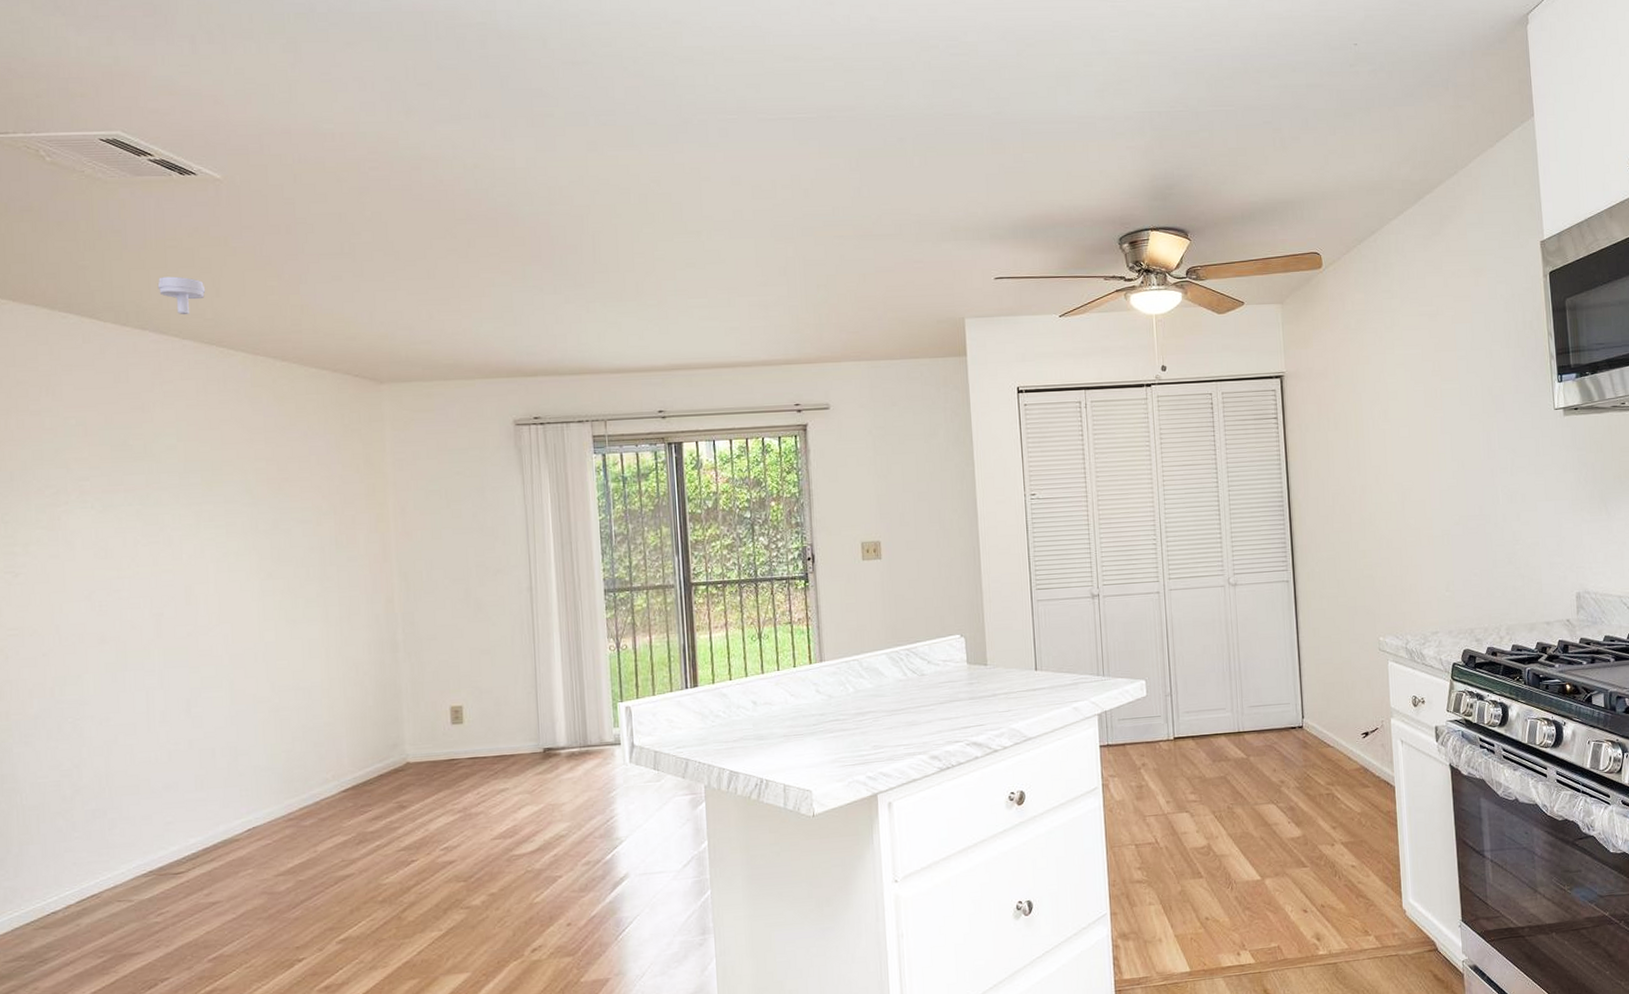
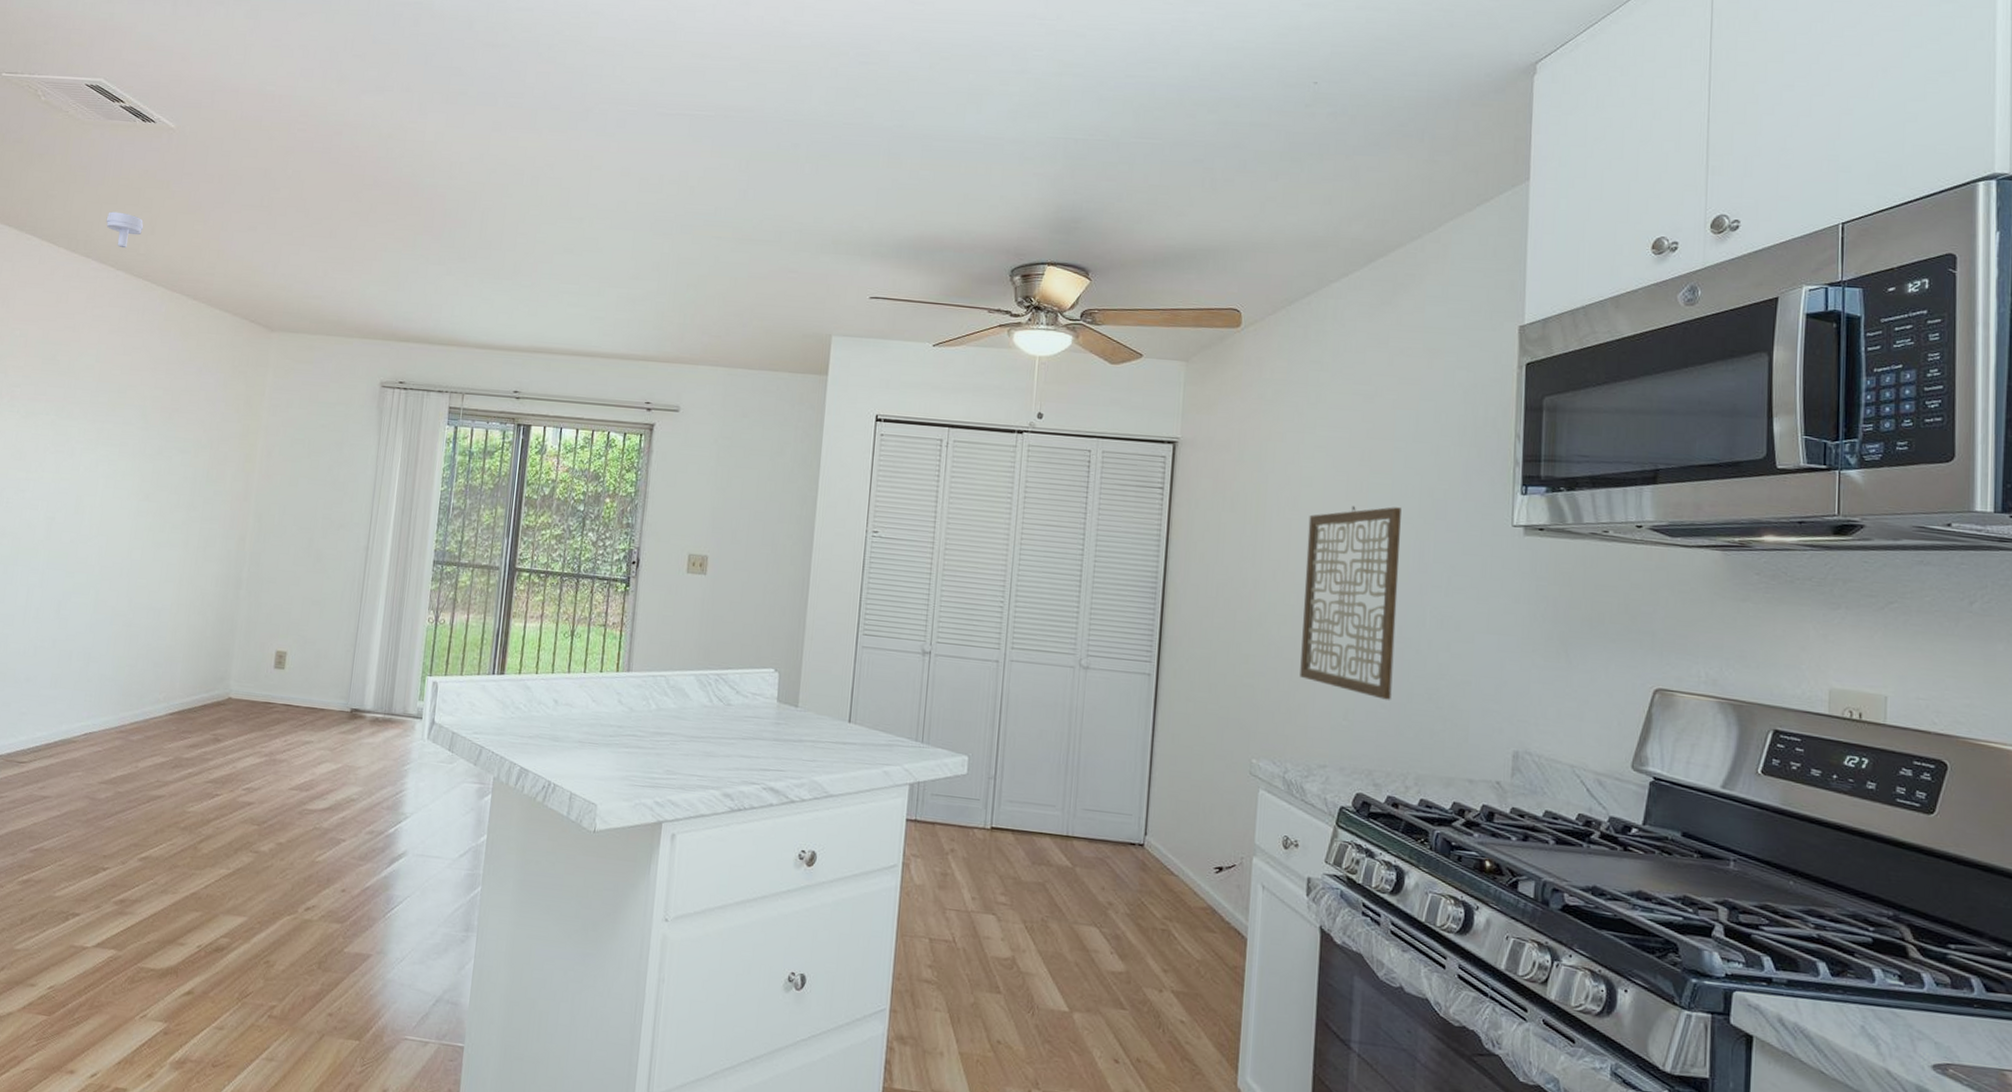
wall art: none [1398,407,1481,569] -> present [1300,506,1401,700]

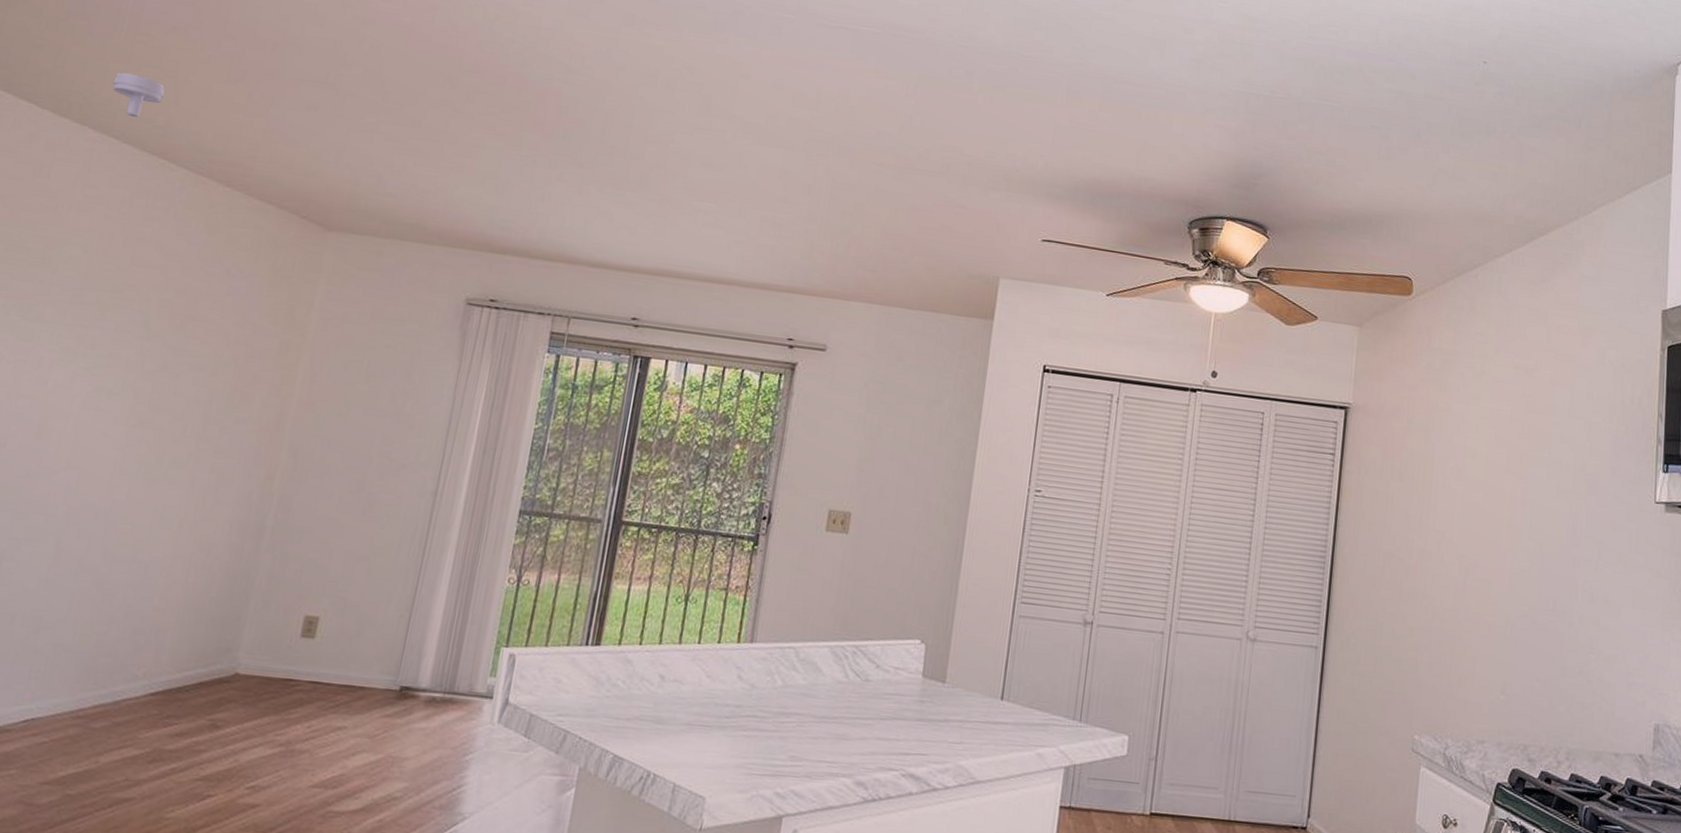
wall art: present [1300,506,1401,700] -> none [1461,478,1557,674]

